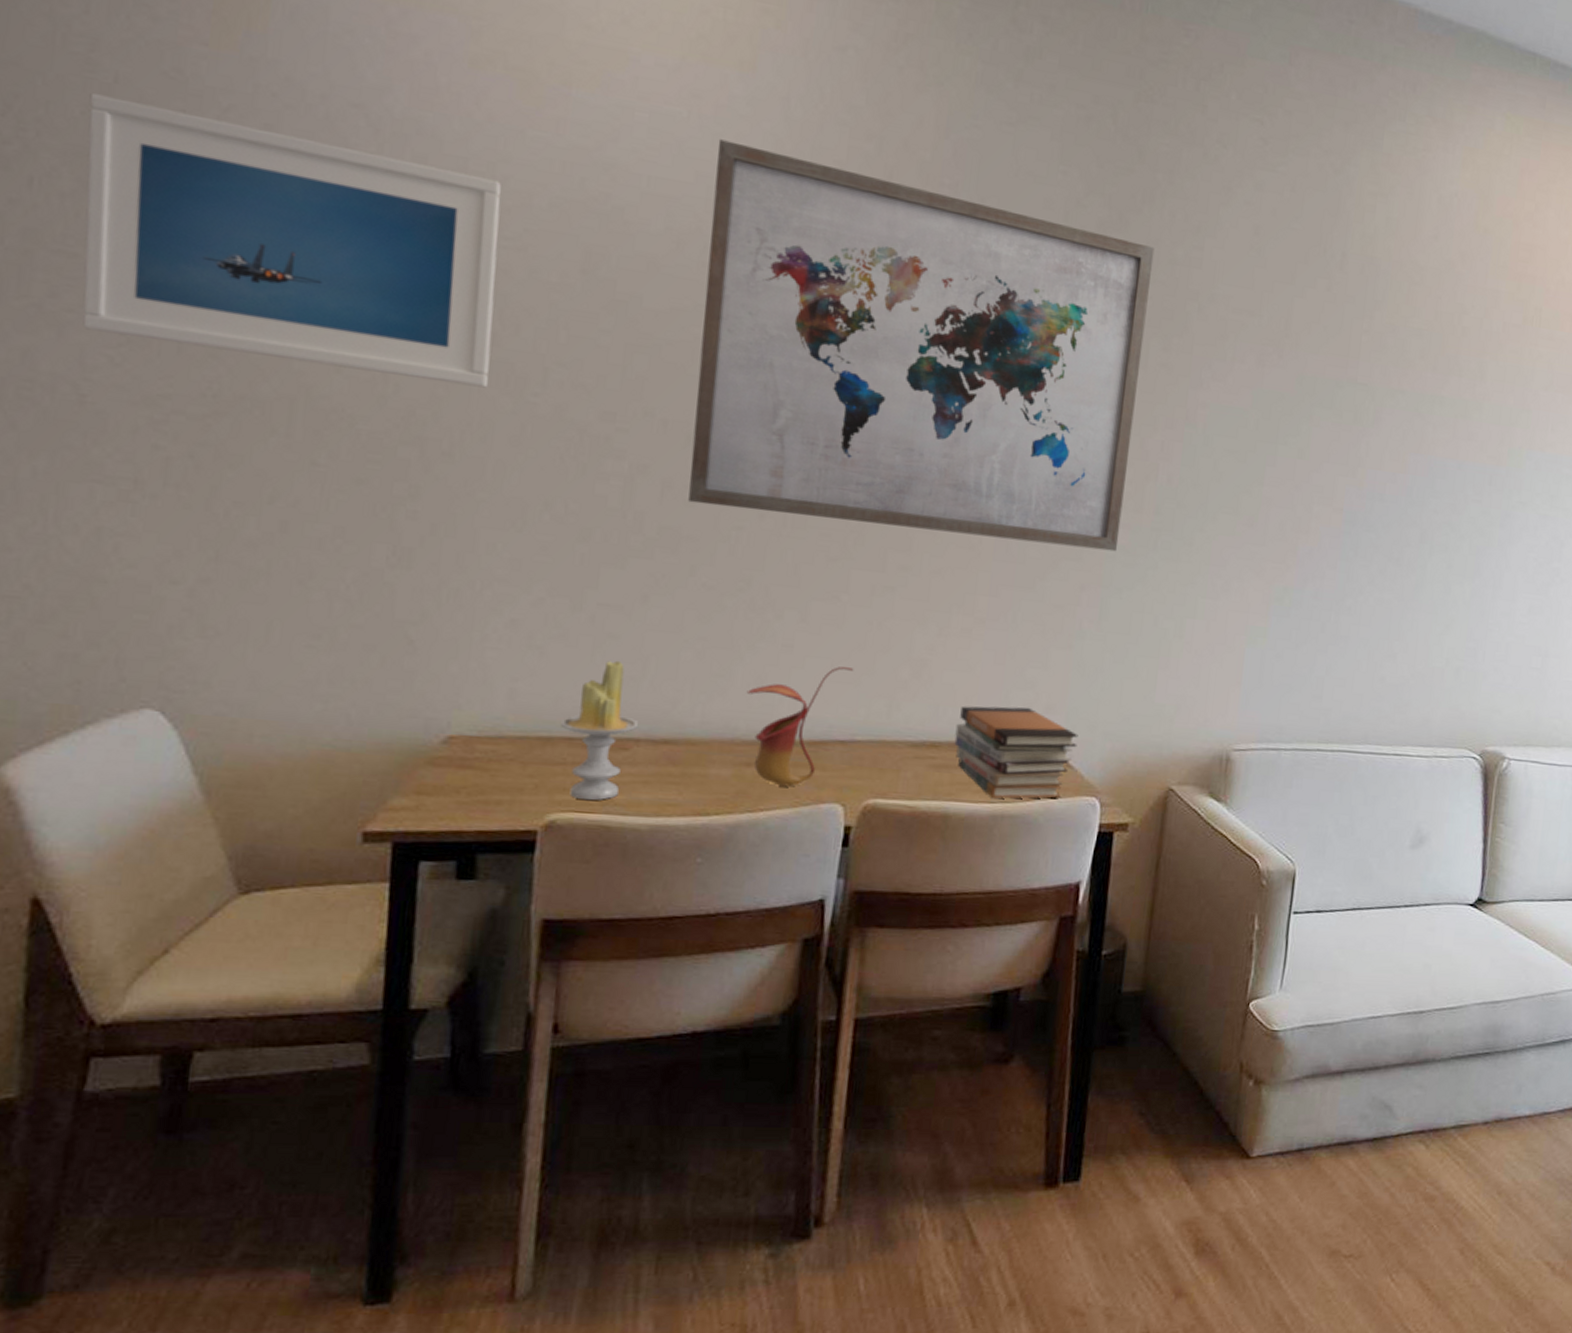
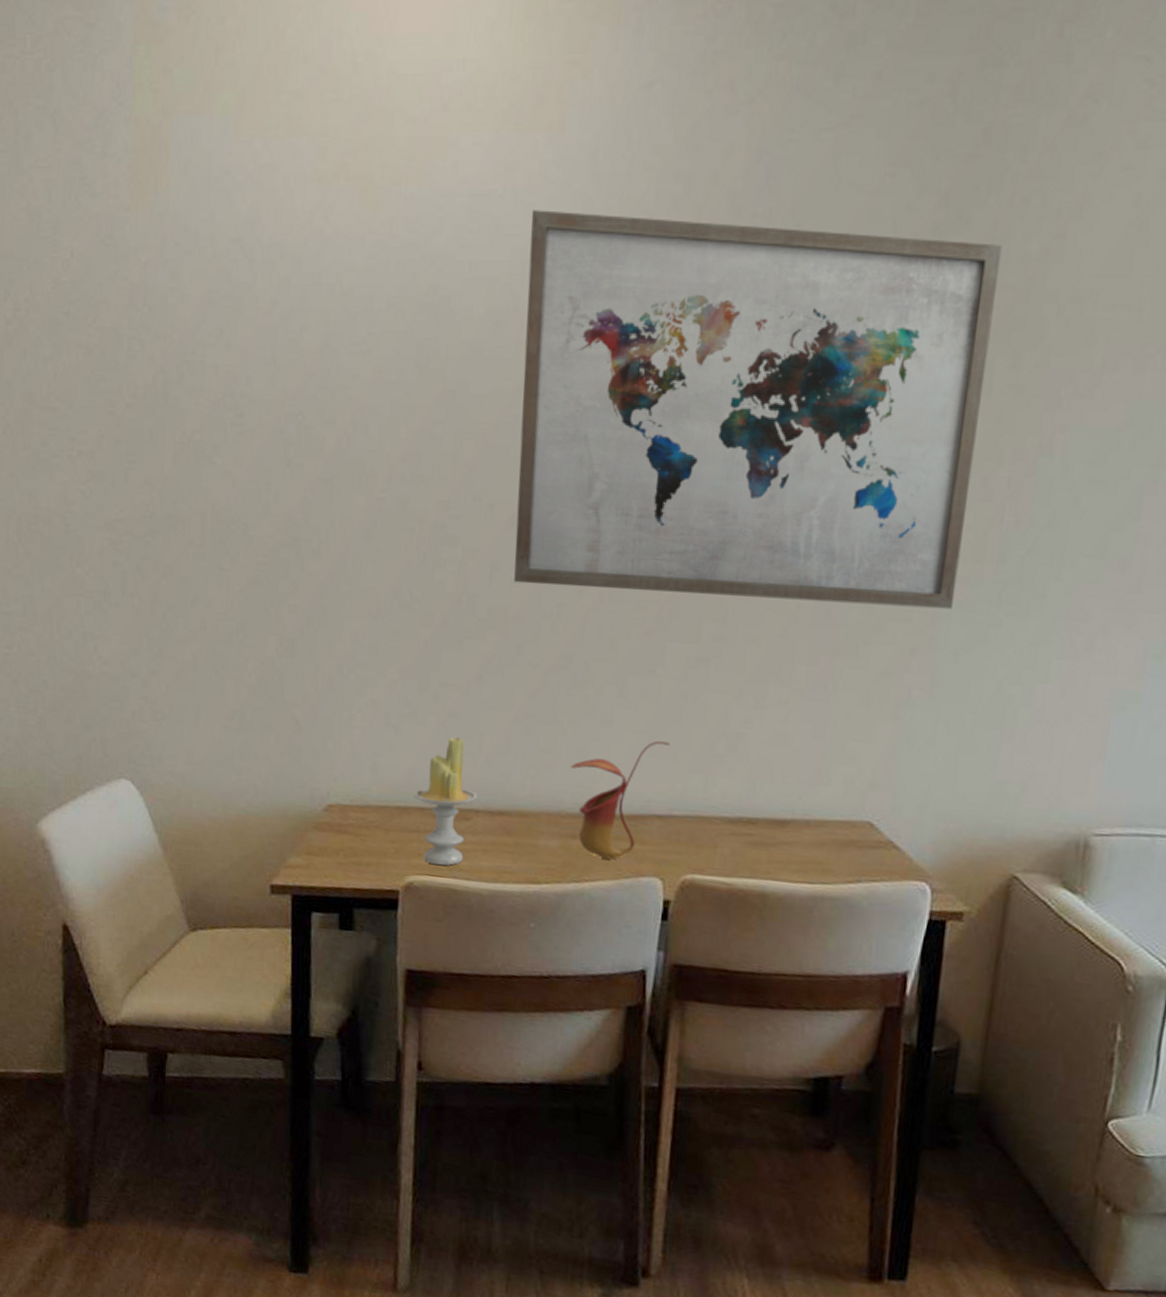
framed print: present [82,93,502,388] -> none [56,270,349,488]
book stack: present [954,706,1078,799] -> none [771,781,907,882]

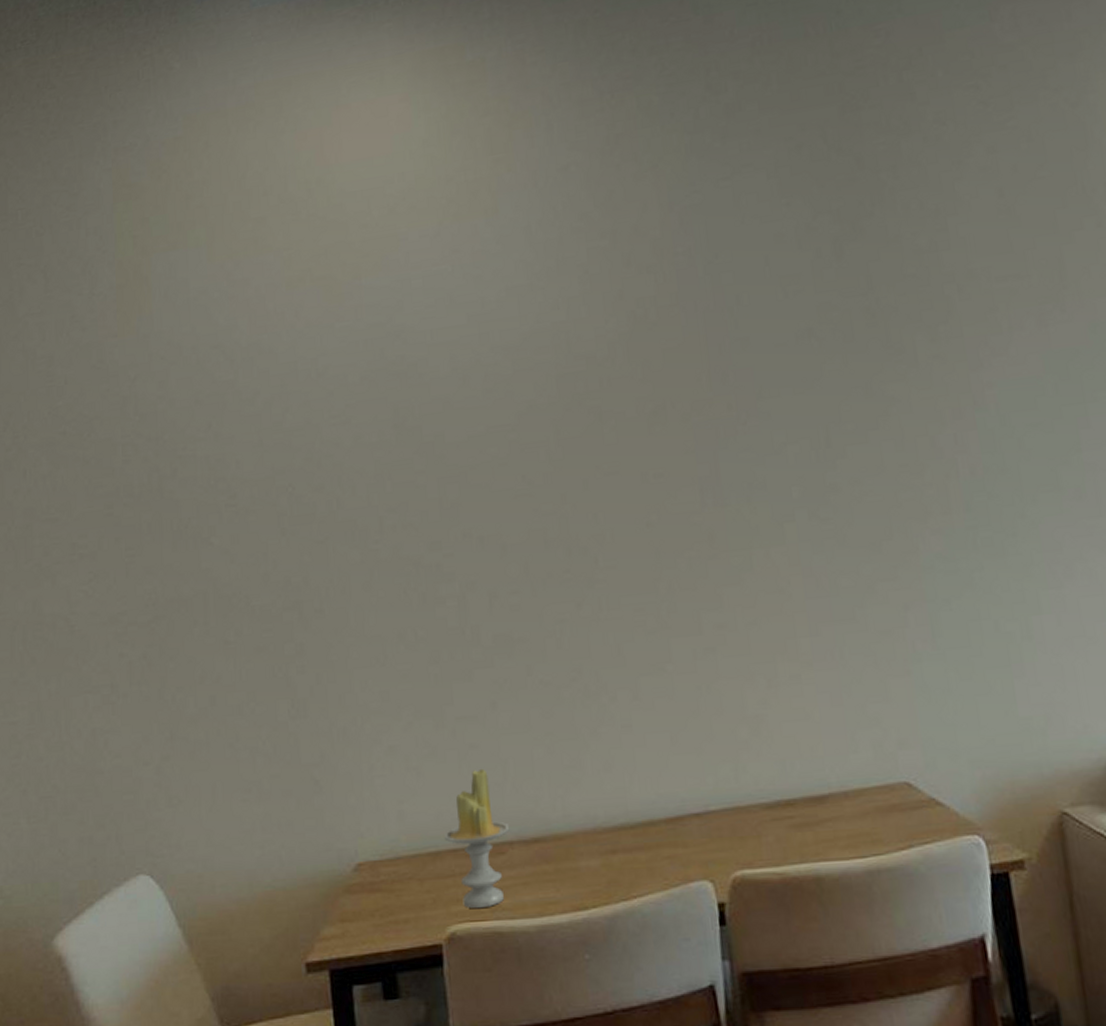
wall art: present [514,210,1003,610] -> none [480,244,934,607]
pitcher plant: present [570,741,670,860] -> none [598,737,694,870]

